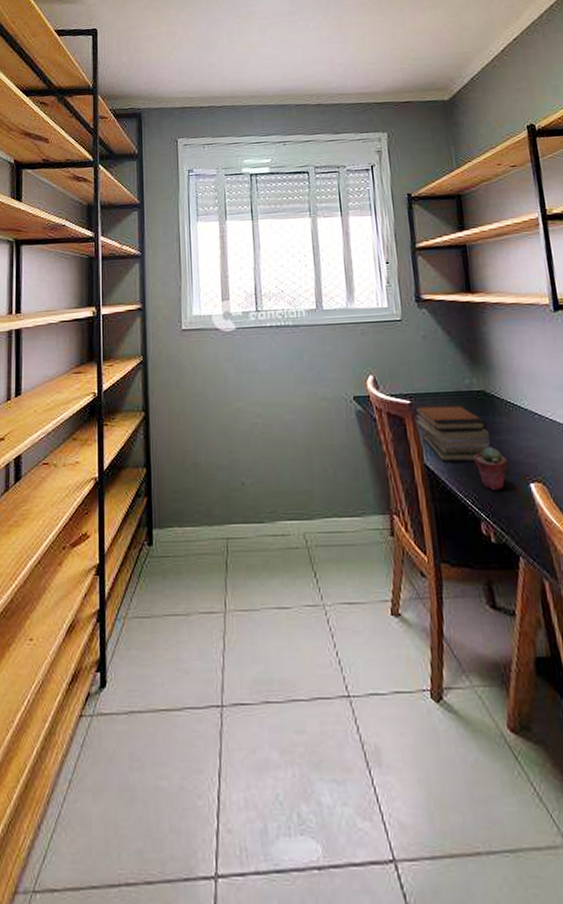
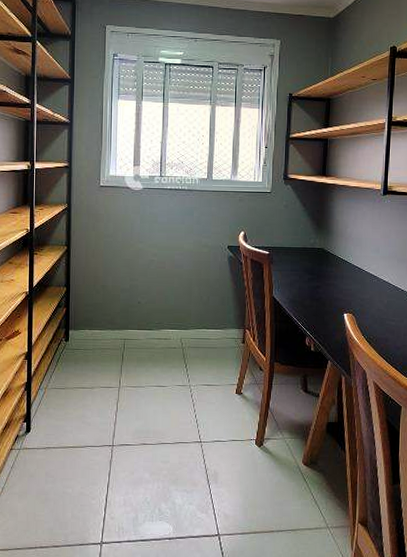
book stack: present [413,402,490,462] -> none [271,254,321,296]
potted succulent: present [474,447,508,491] -> none [308,288,331,318]

